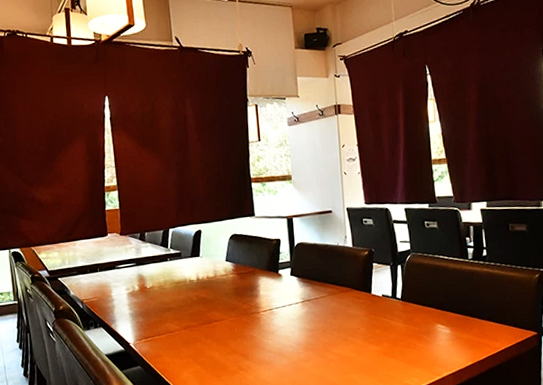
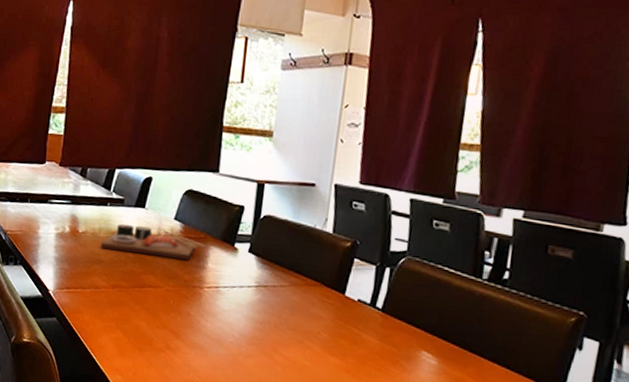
sushi: none [168,271,256,298] -> present [101,223,206,260]

